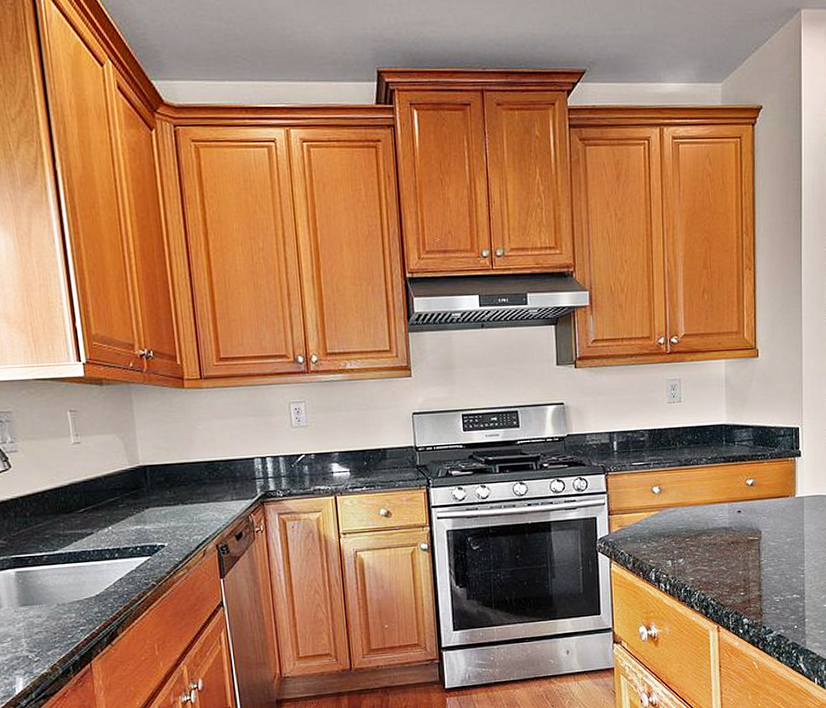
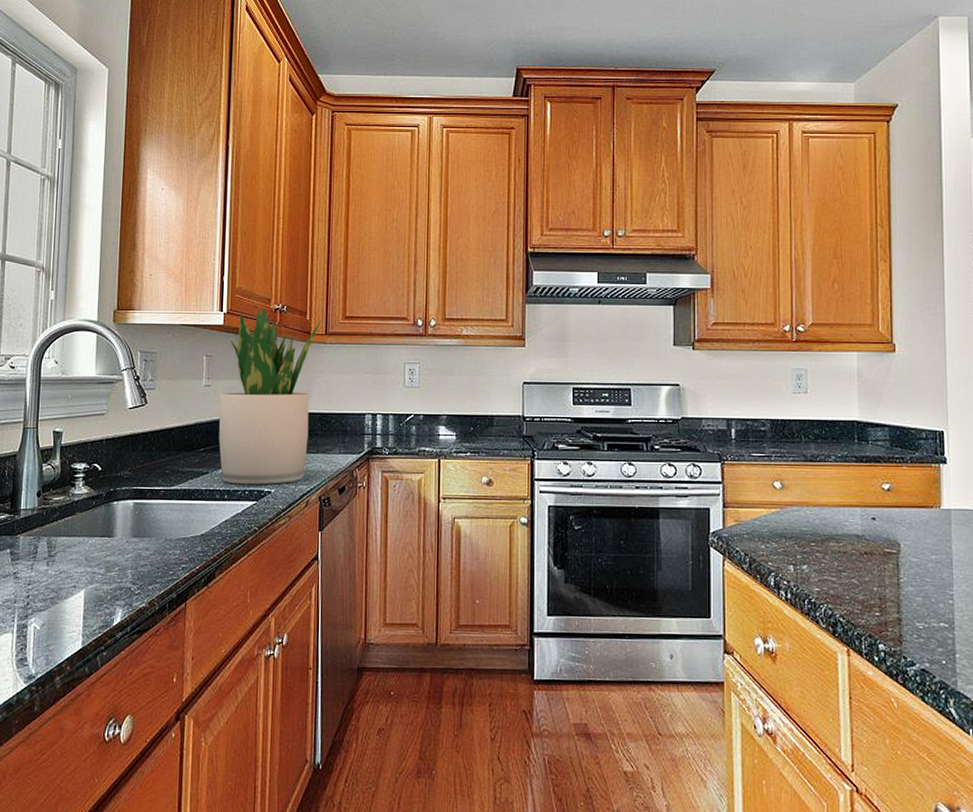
planter: none [92,354,198,542] -> present [218,307,322,485]

